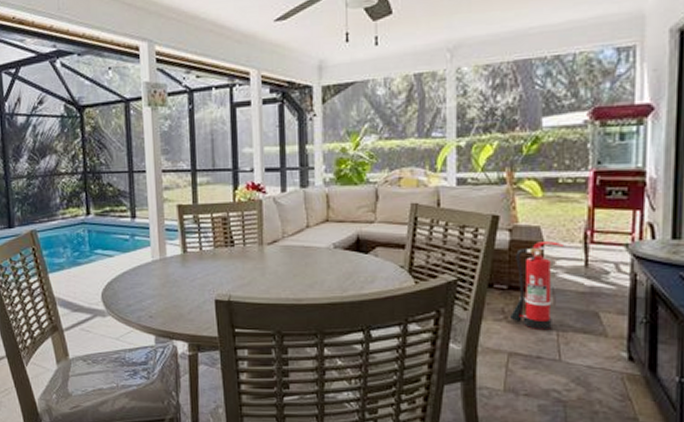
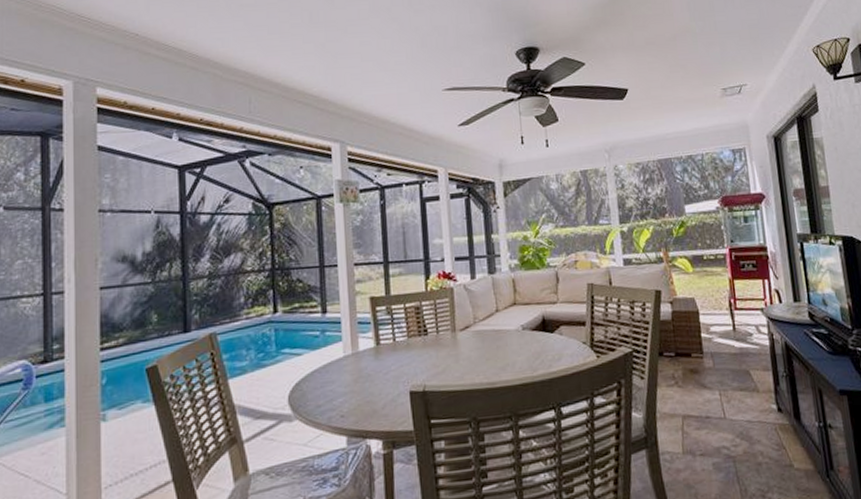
fire extinguisher: present [510,241,563,331] -> none [678,310,715,392]

